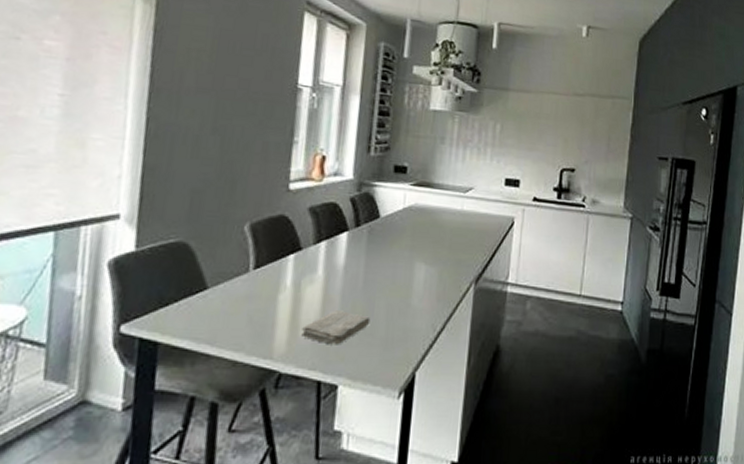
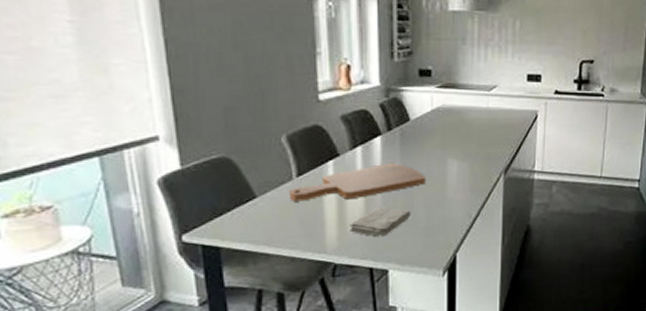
cutting board: none [242,261,390,300] -> present [288,162,425,202]

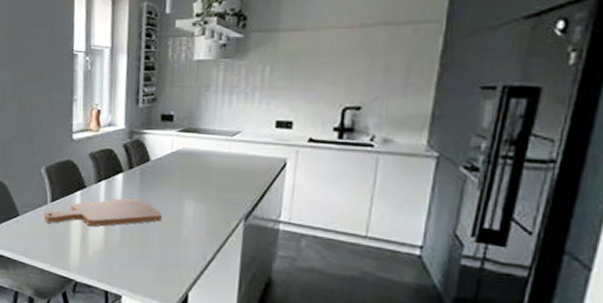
washcloth: present [350,207,411,237] -> none [90,237,146,264]

